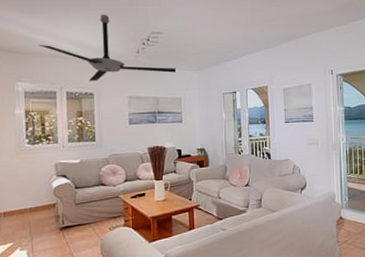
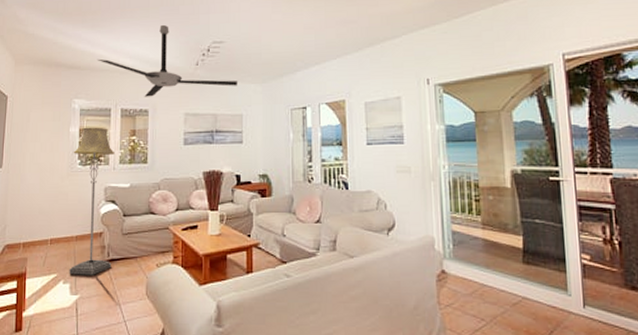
floor lamp: none [20,108,67,242] -> present [69,127,115,275]

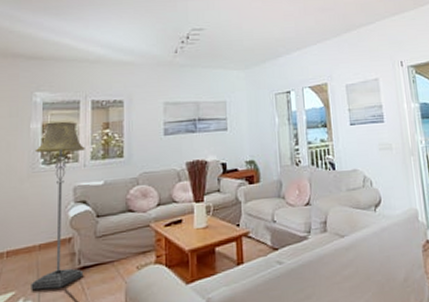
ceiling fan: present [98,24,238,97] -> none [63,12,220,87]

